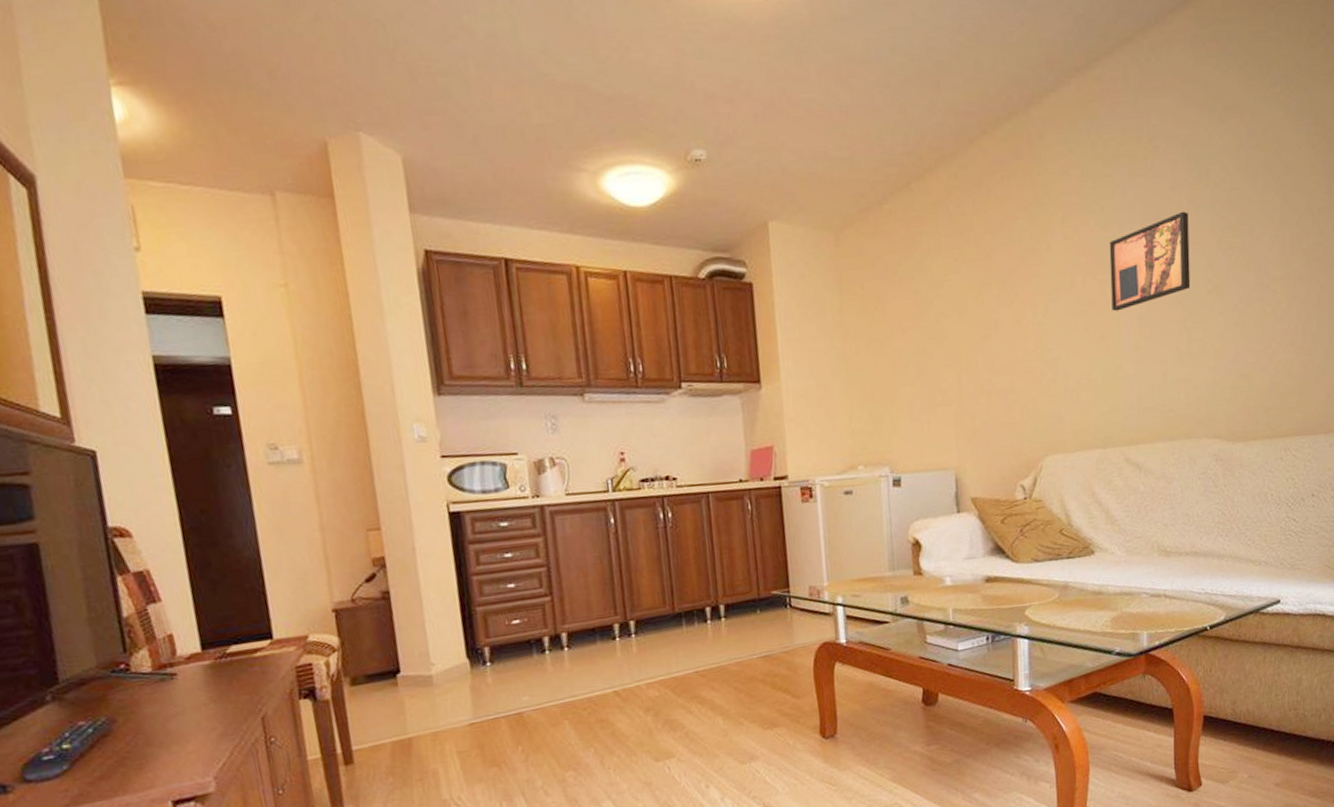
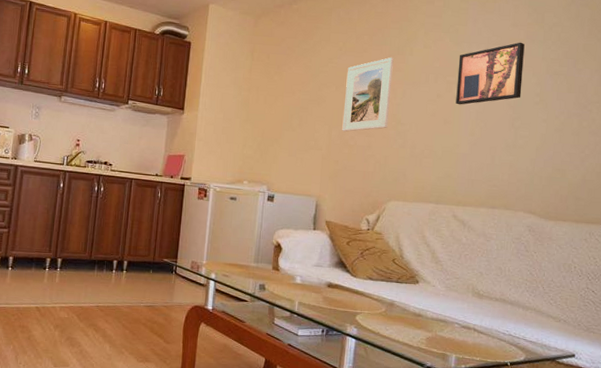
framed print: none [969,260,1032,374] -> present [342,57,394,132]

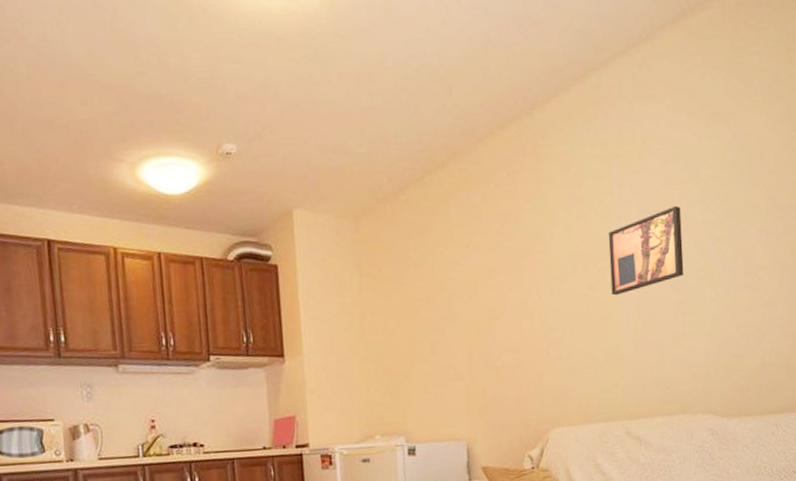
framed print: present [342,57,394,132] -> none [479,248,538,351]

